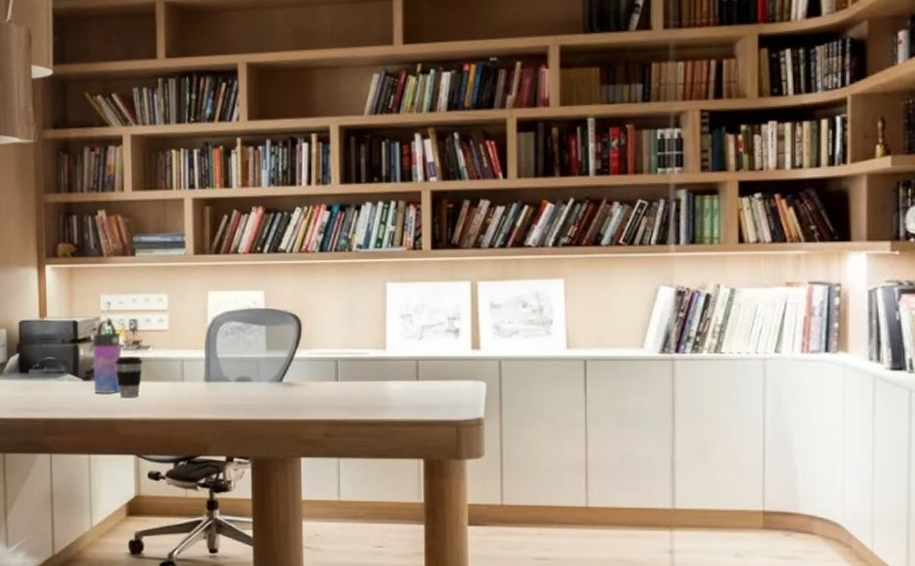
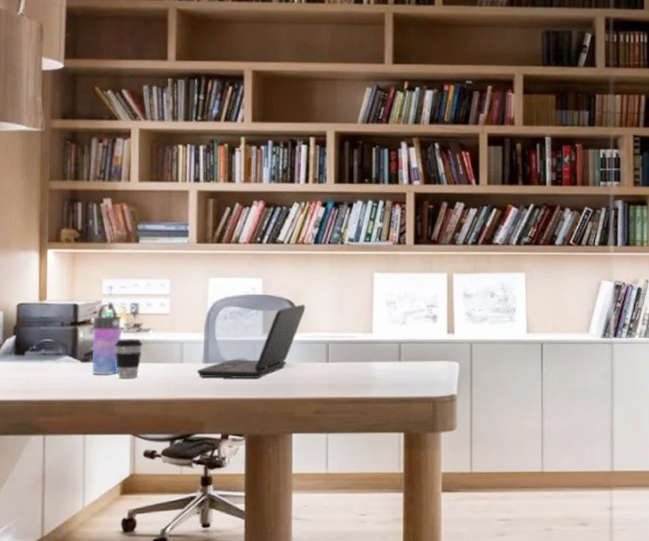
laptop: none [199,318,312,398] -> present [197,304,306,379]

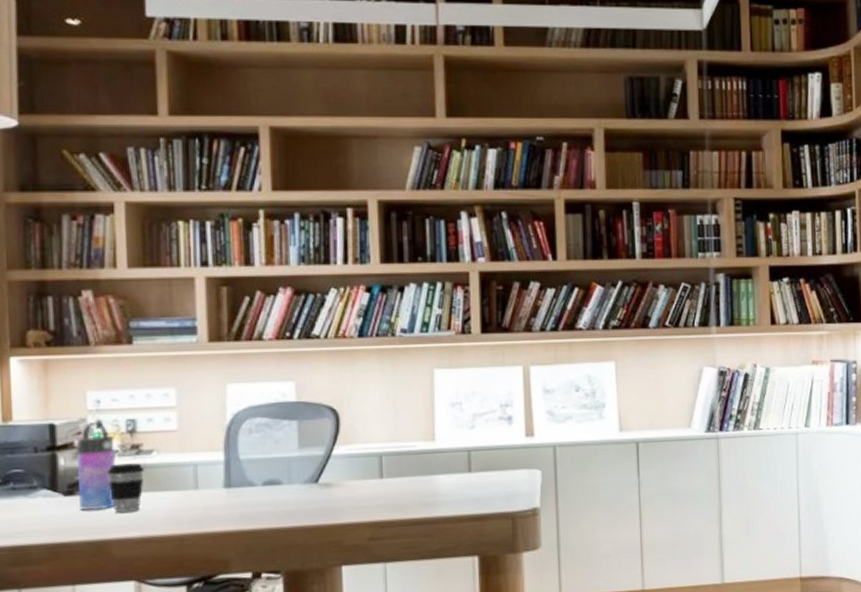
laptop: present [197,304,306,379] -> none [217,410,352,506]

